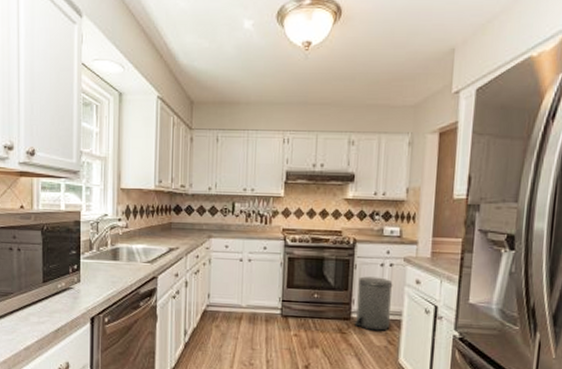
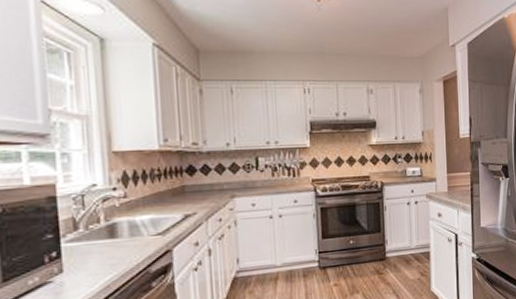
trash can: present [353,276,393,332] -> none [389,215,420,267]

